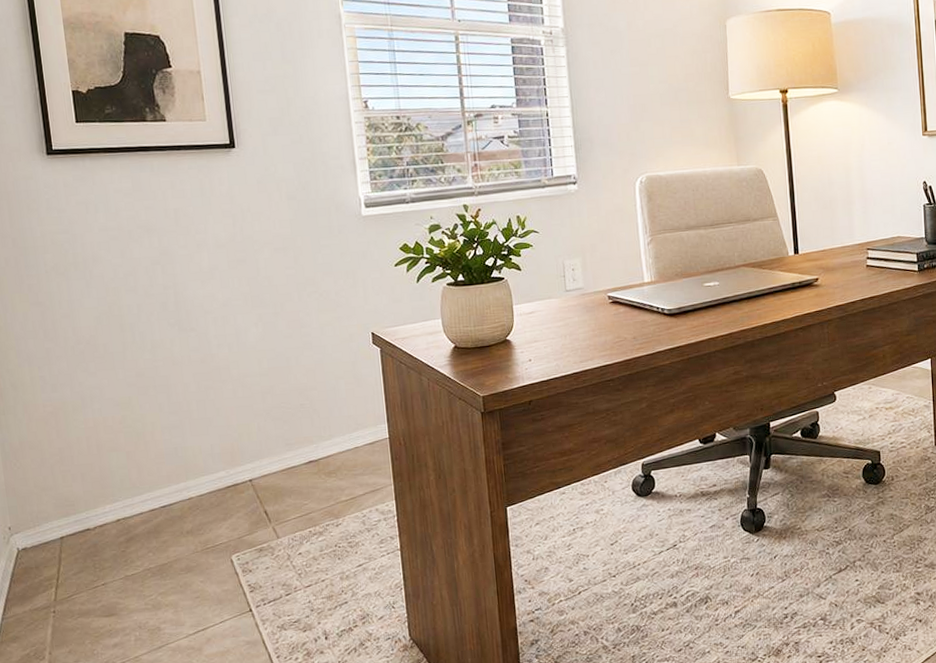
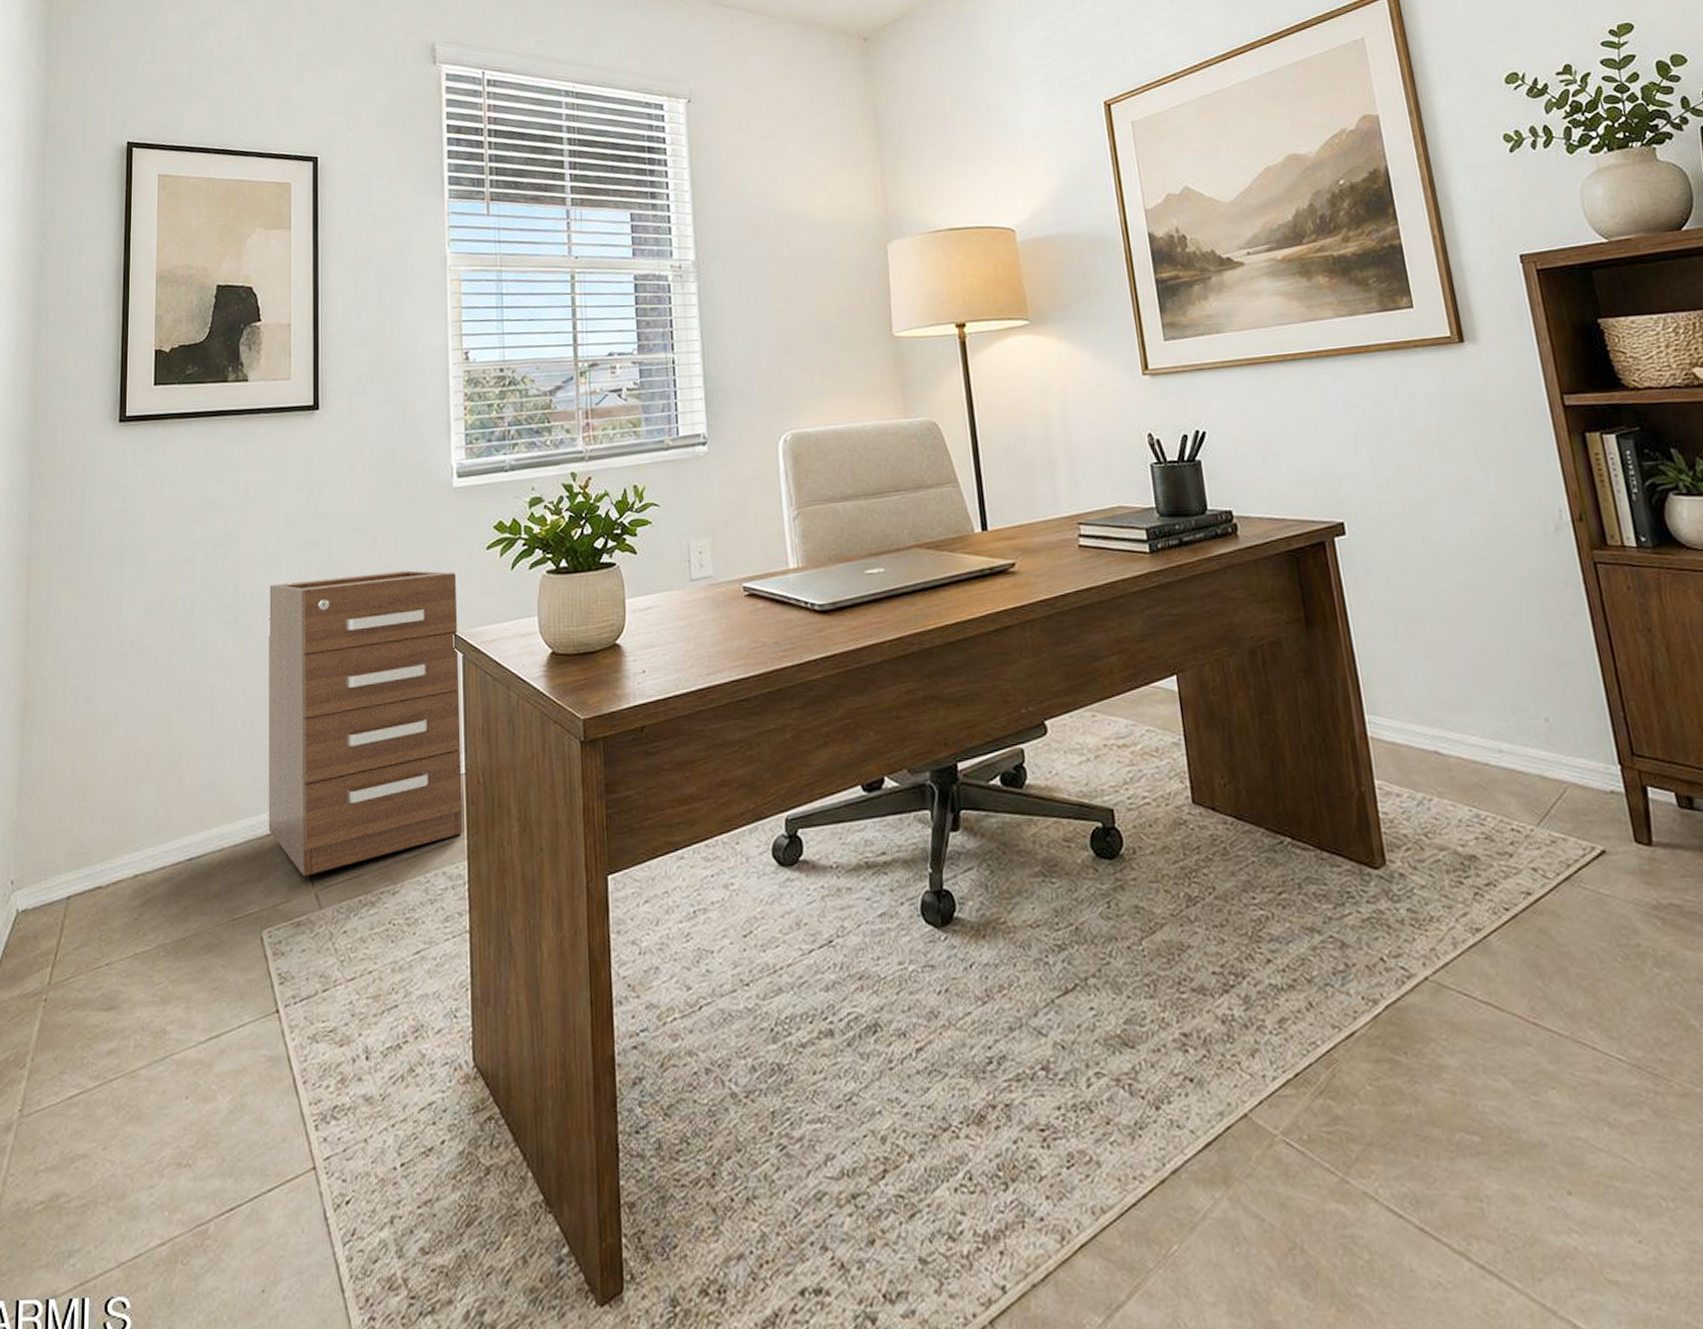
filing cabinet: none [207,283,390,516] -> present [268,570,463,877]

